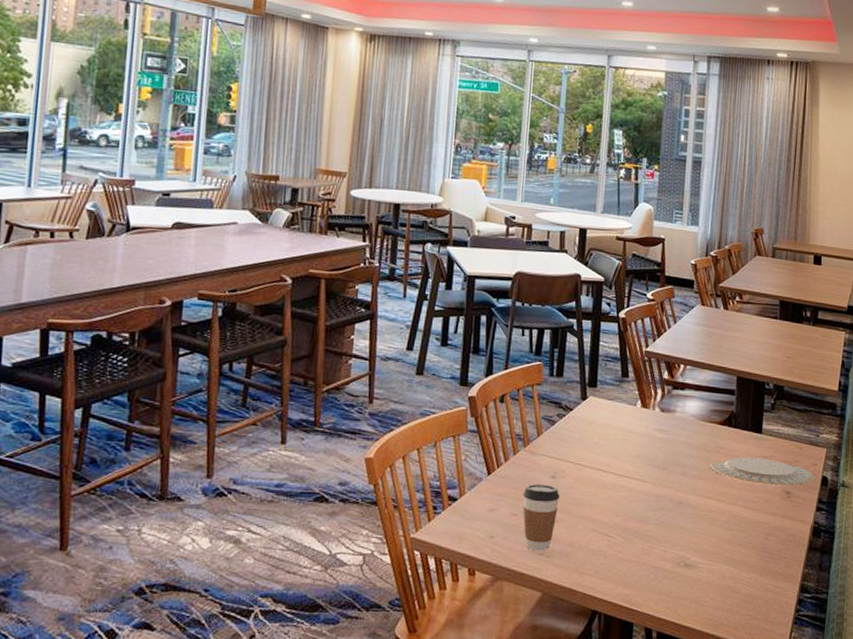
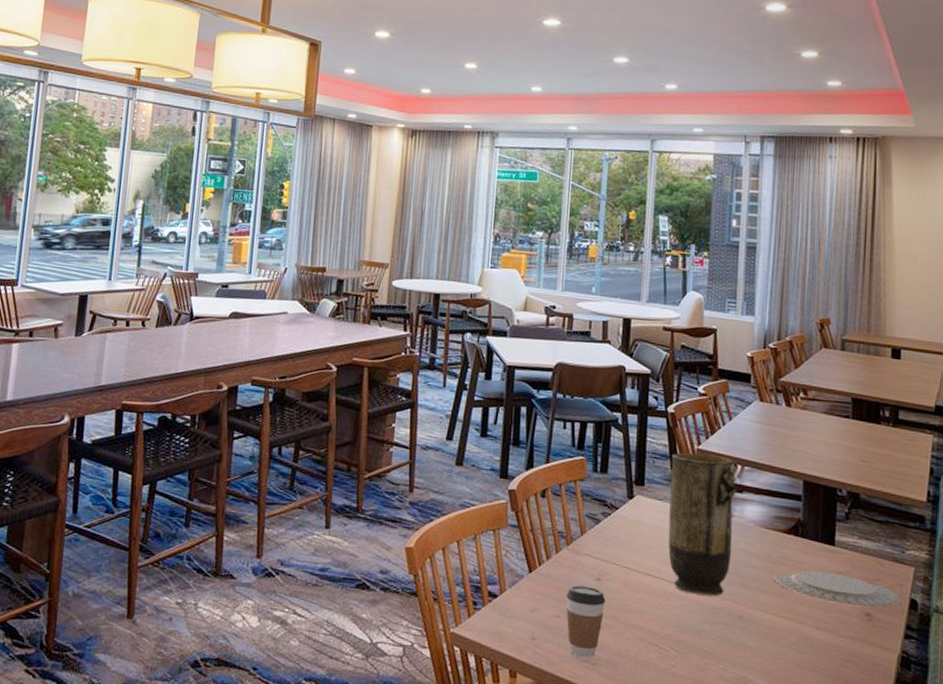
vase: none [617,355,681,486] -> present [668,453,738,597]

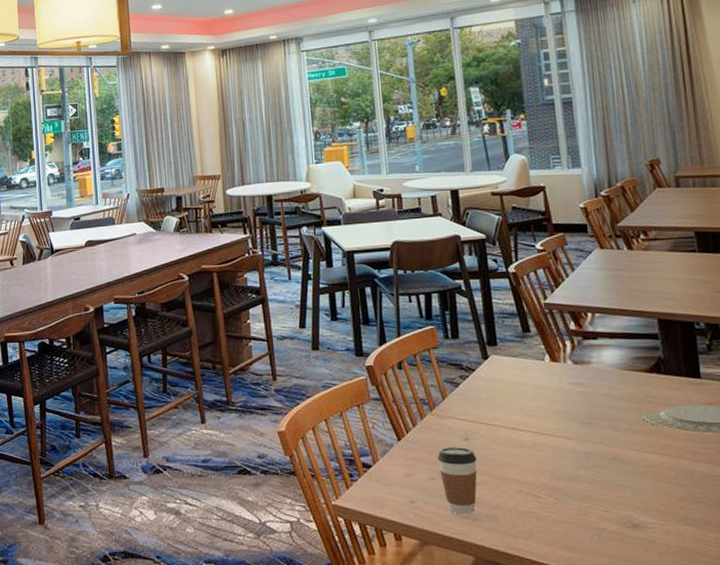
vase: present [668,453,738,597] -> none [519,307,596,443]

